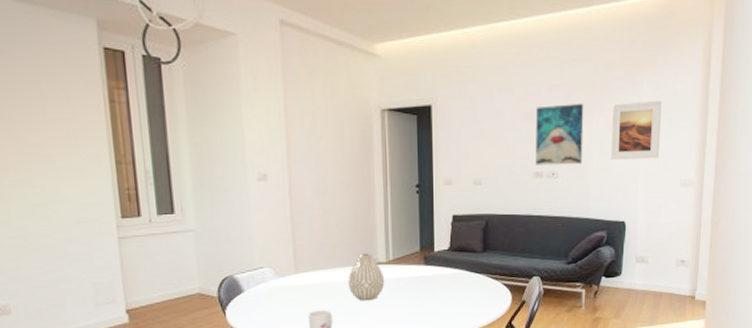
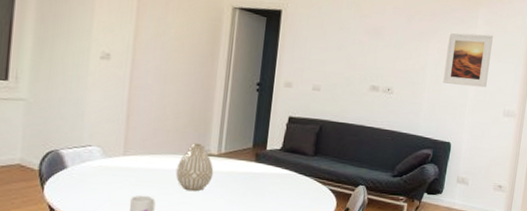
wall art: present [536,103,584,165] -> none [373,25,424,84]

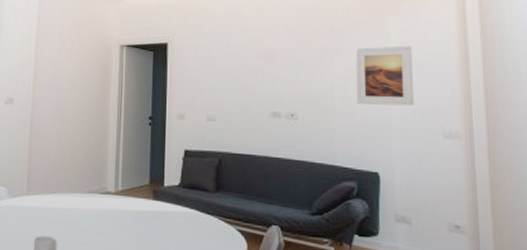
vase: present [175,143,214,191] -> none [75,181,112,231]

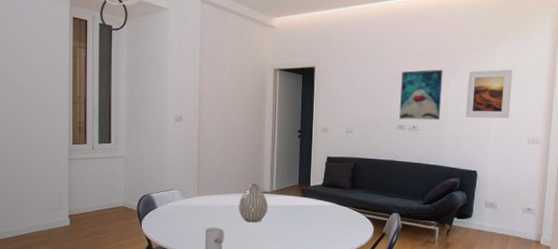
vase: none [75,181,112,231] -> present [238,183,268,222]
wall art: none [273,45,325,108] -> present [399,69,443,121]

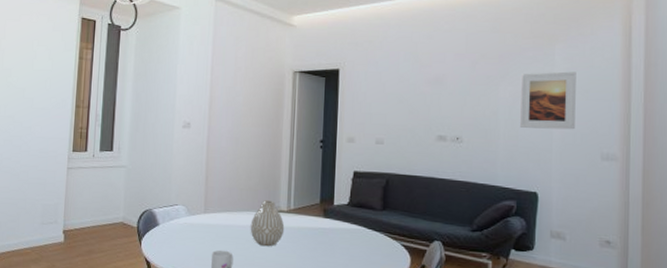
wall art: present [399,69,443,121] -> none [439,71,491,131]

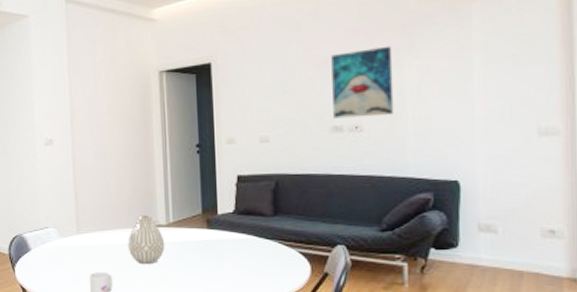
wall art: none [439,71,491,131] -> present [331,45,394,119]
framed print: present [520,71,576,130] -> none [431,33,502,107]

